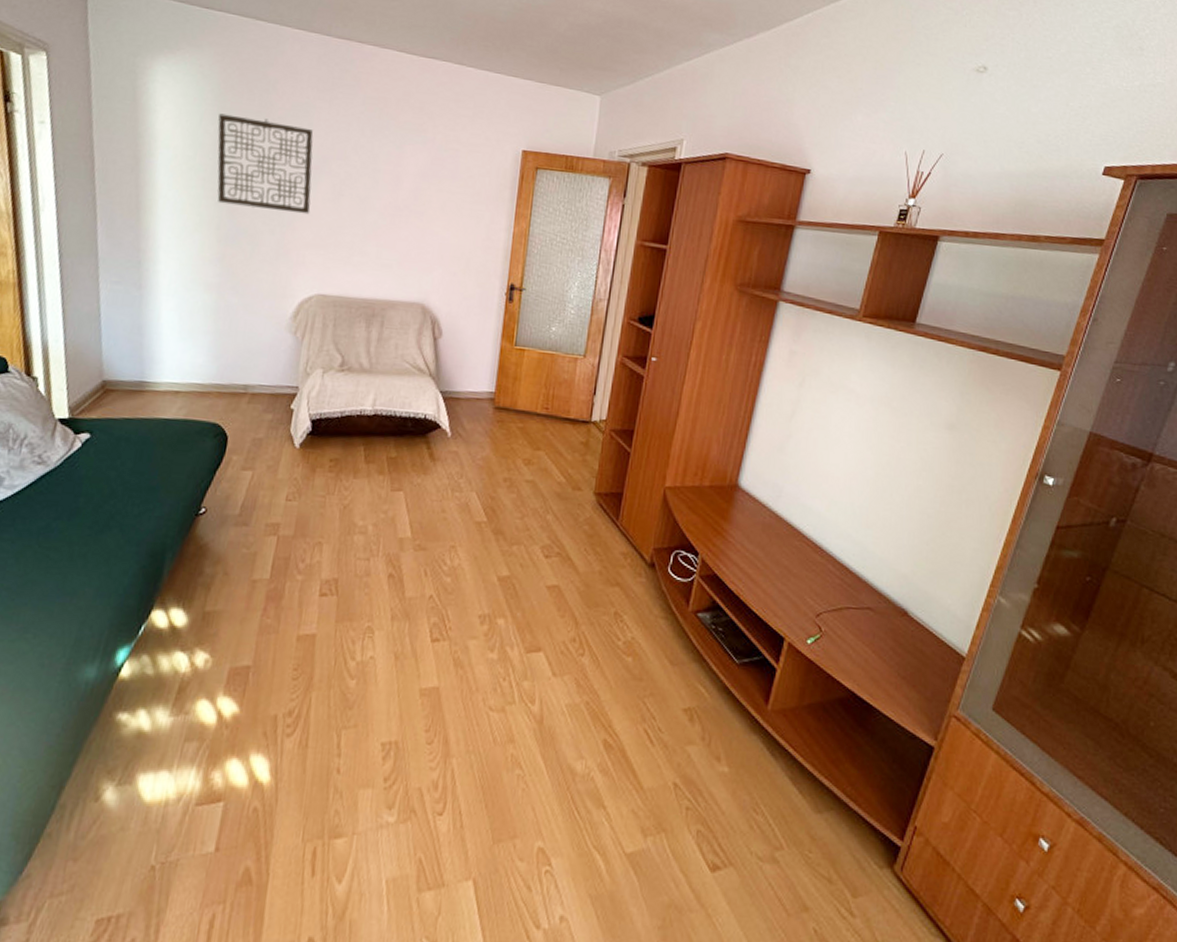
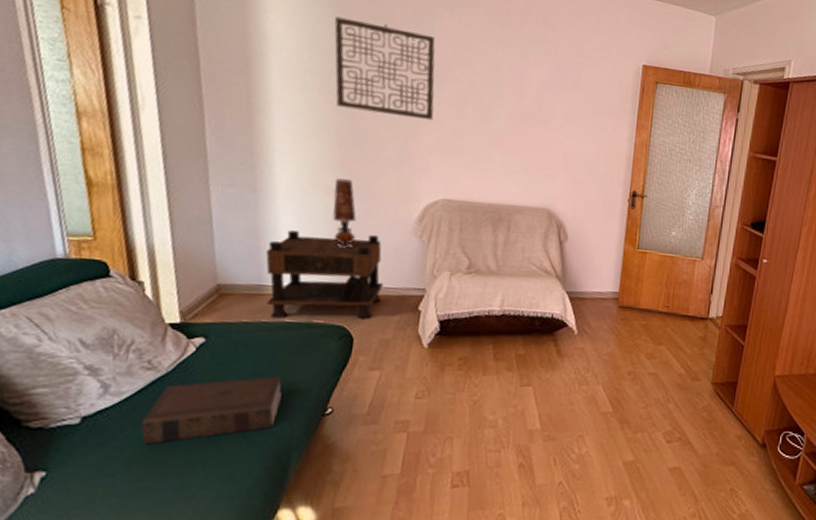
book: none [29,473,159,539] -> present [140,375,282,445]
nightstand: none [147,327,257,418] -> present [266,230,383,319]
table lamp: none [211,274,234,345] -> present [333,178,357,248]

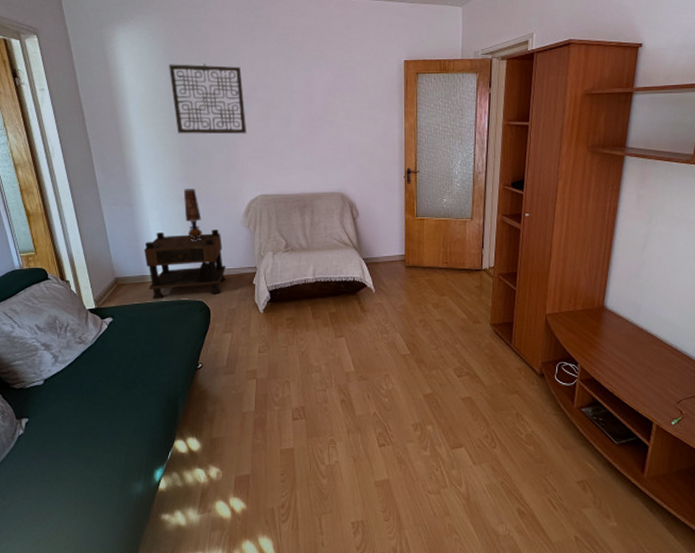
book: present [140,375,282,445] -> none [80,341,167,397]

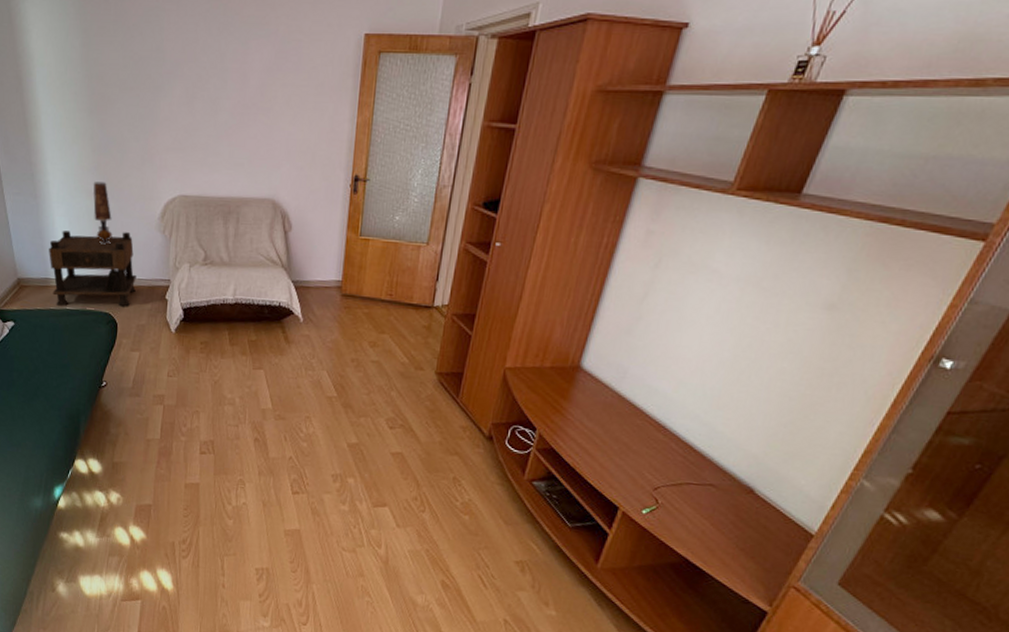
wall art: present [169,63,247,134] -> none [81,27,168,120]

